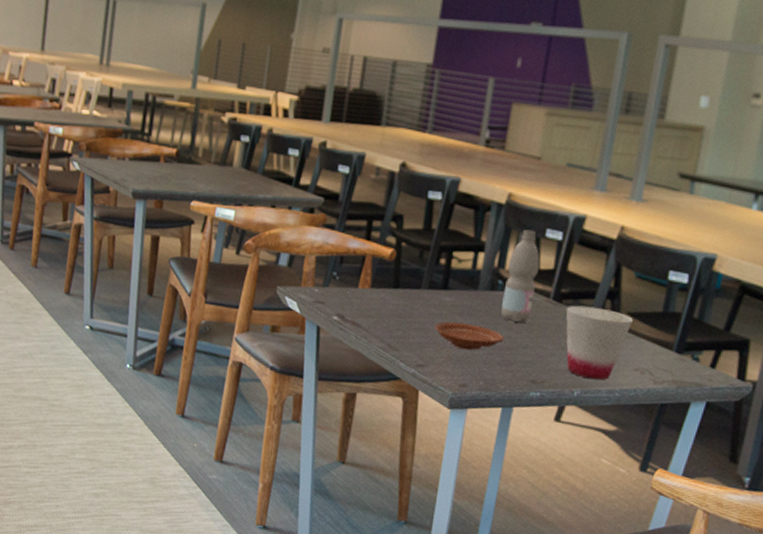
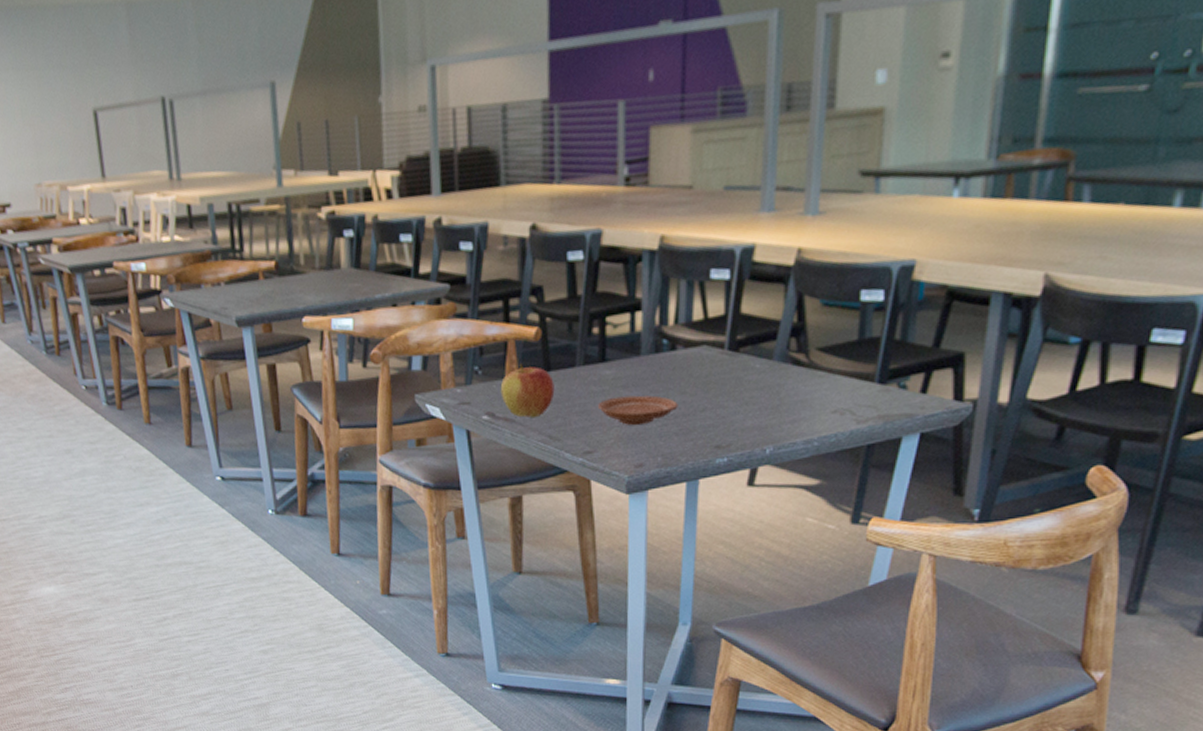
apple: none [352,277,401,327] -> present [500,363,555,418]
water bottle: present [501,229,540,323] -> none [670,273,708,384]
cup: present [565,305,633,380] -> none [744,349,824,432]

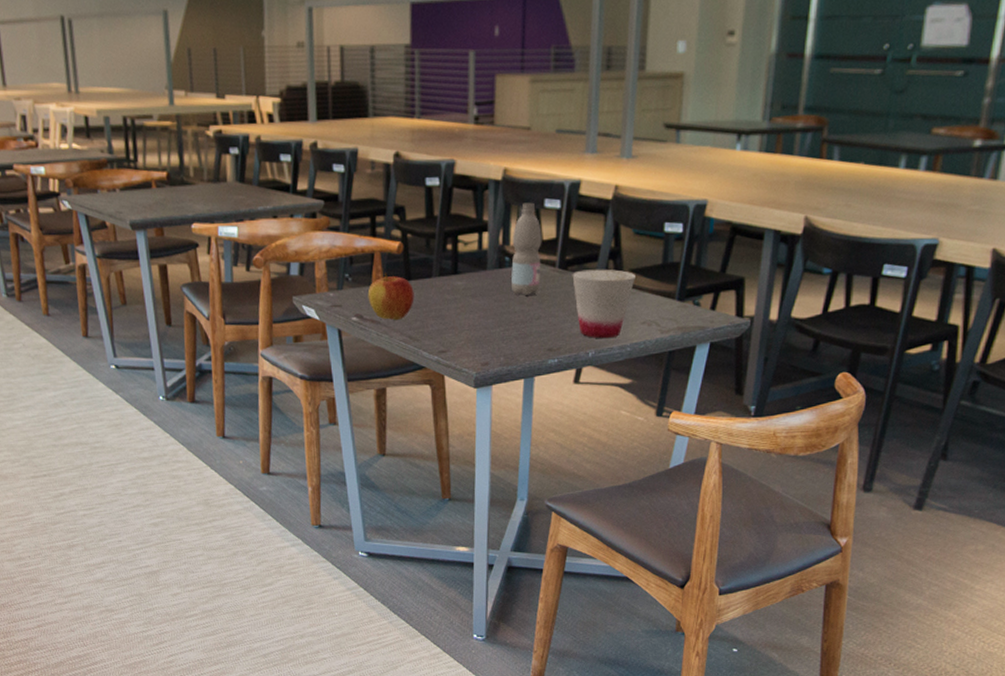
plate: present [598,395,678,426] -> none [451,304,518,330]
water bottle: none [670,273,708,384] -> present [511,202,542,295]
cup: none [744,349,824,432] -> present [572,269,635,339]

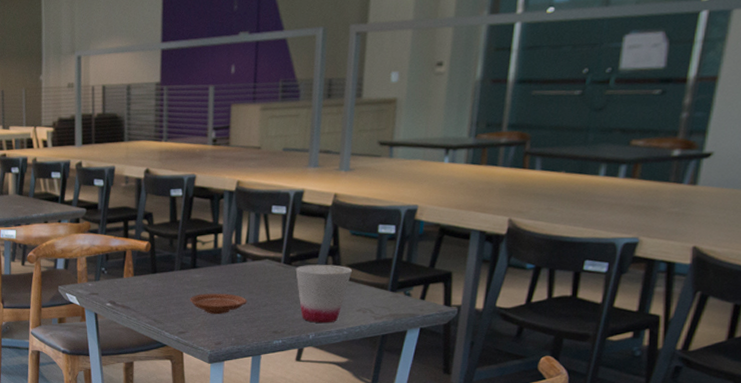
apple: present [367,273,414,321] -> none [120,267,159,307]
plate: none [451,304,518,330] -> present [190,293,247,315]
water bottle: present [511,202,542,295] -> none [242,208,269,286]

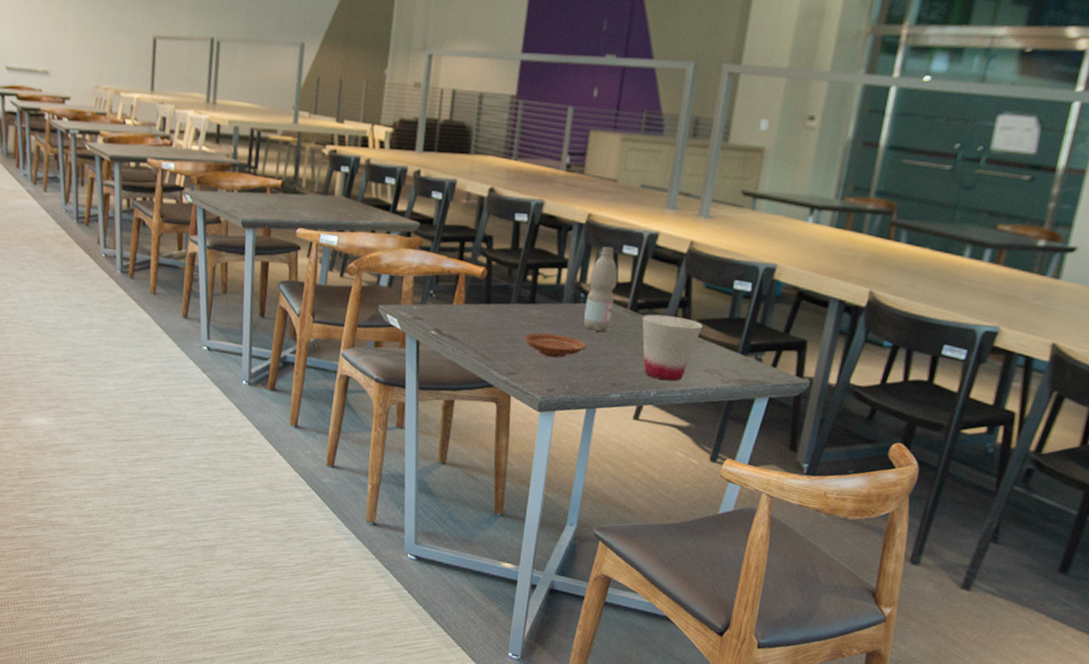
water bottle: none [242,208,269,286] -> present [584,246,618,331]

